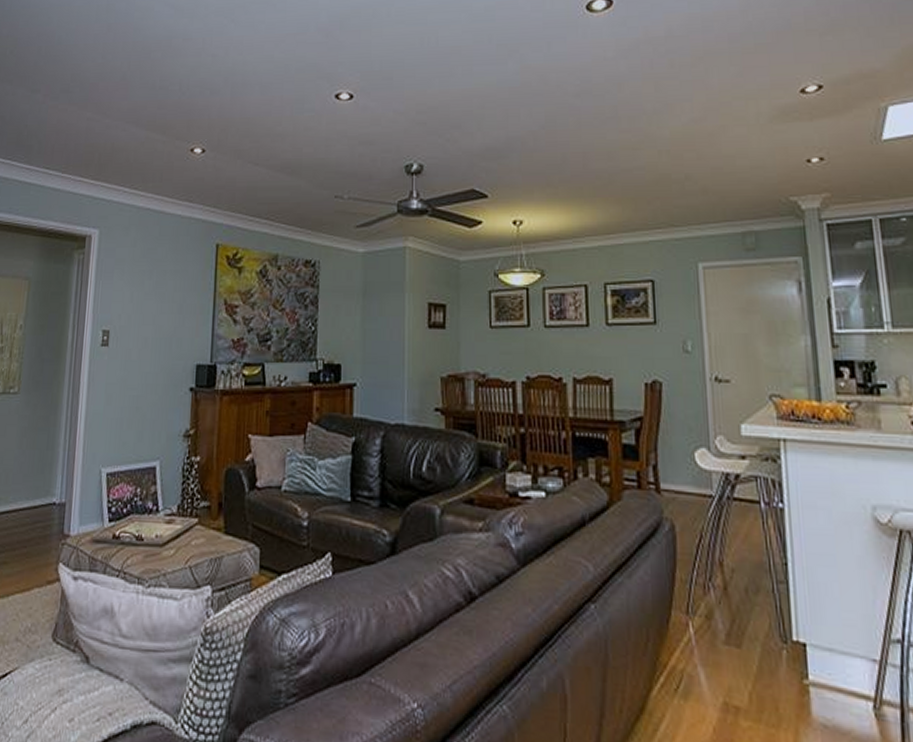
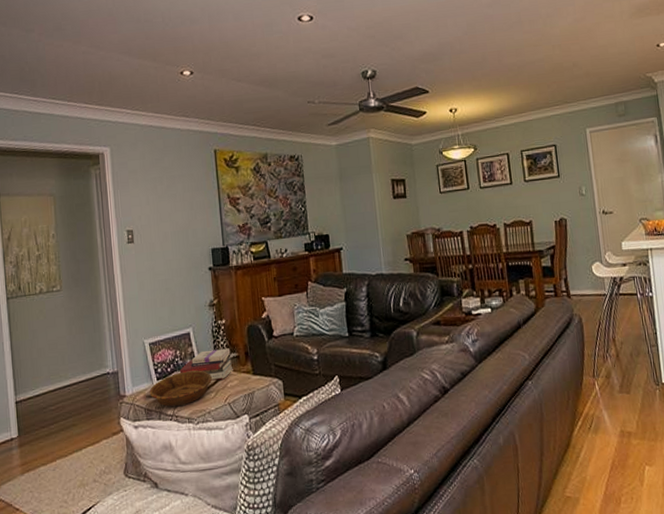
decorative bowl: none [97,516,174,561] -> present [149,370,212,407]
books: none [136,492,202,534] -> present [179,348,233,381]

